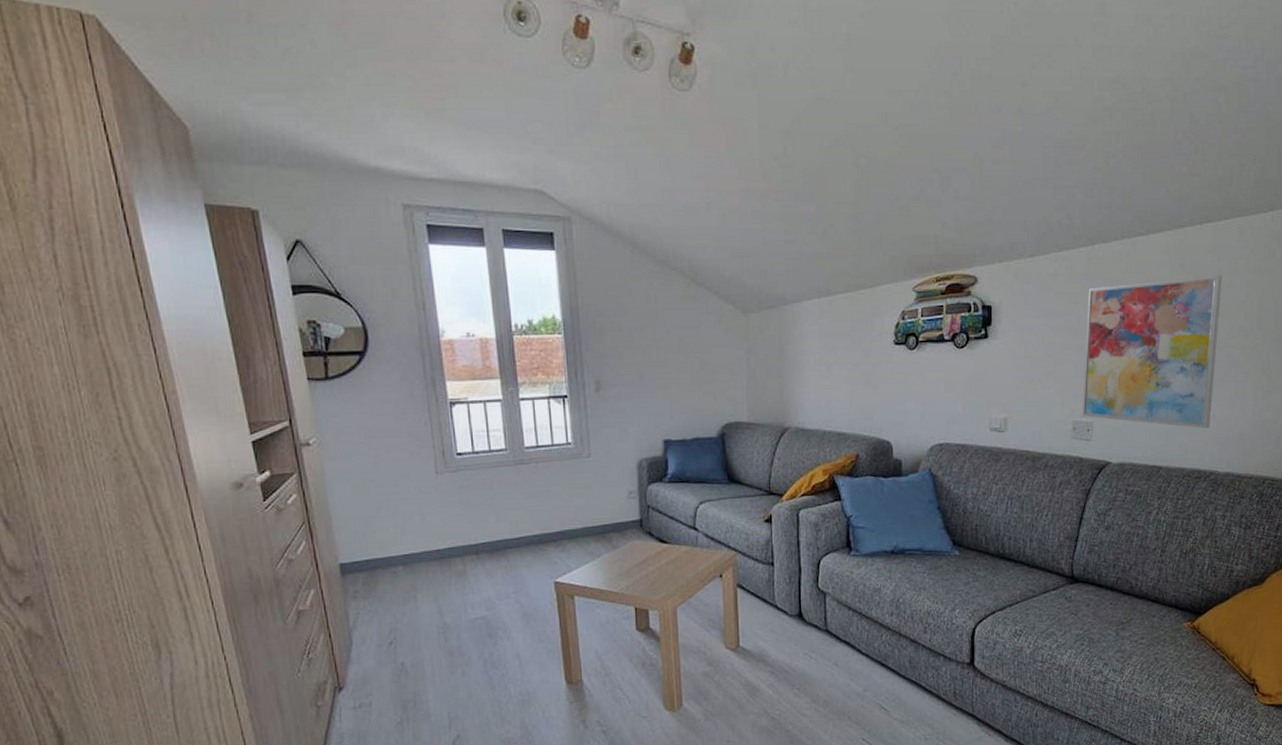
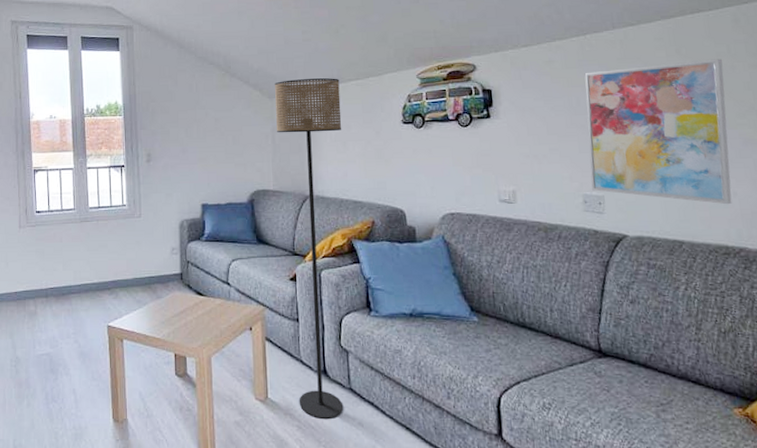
floor lamp: none [750,290,827,663] -> present [275,78,344,419]

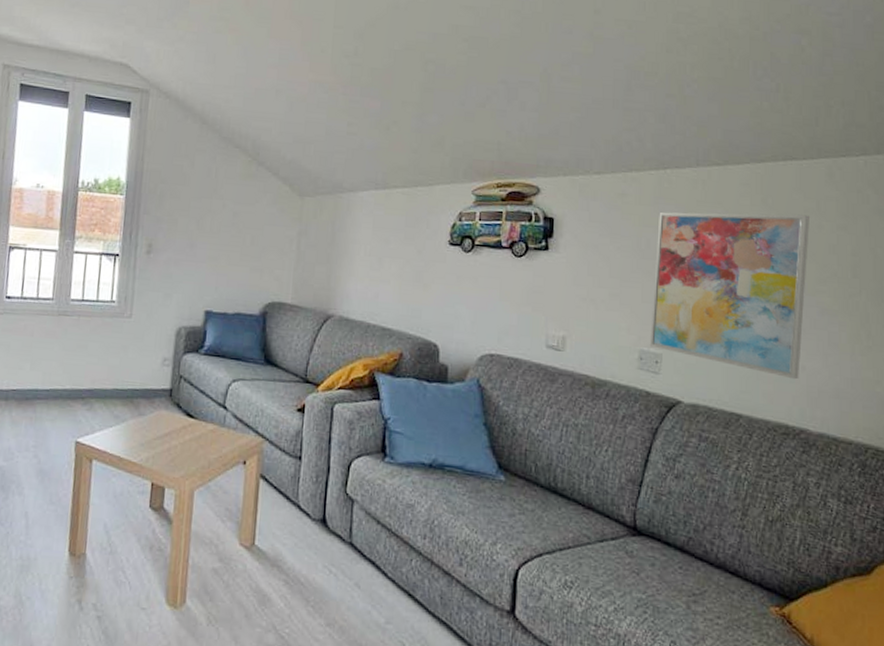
floor lamp: present [275,78,344,419] -> none [289,177,383,576]

